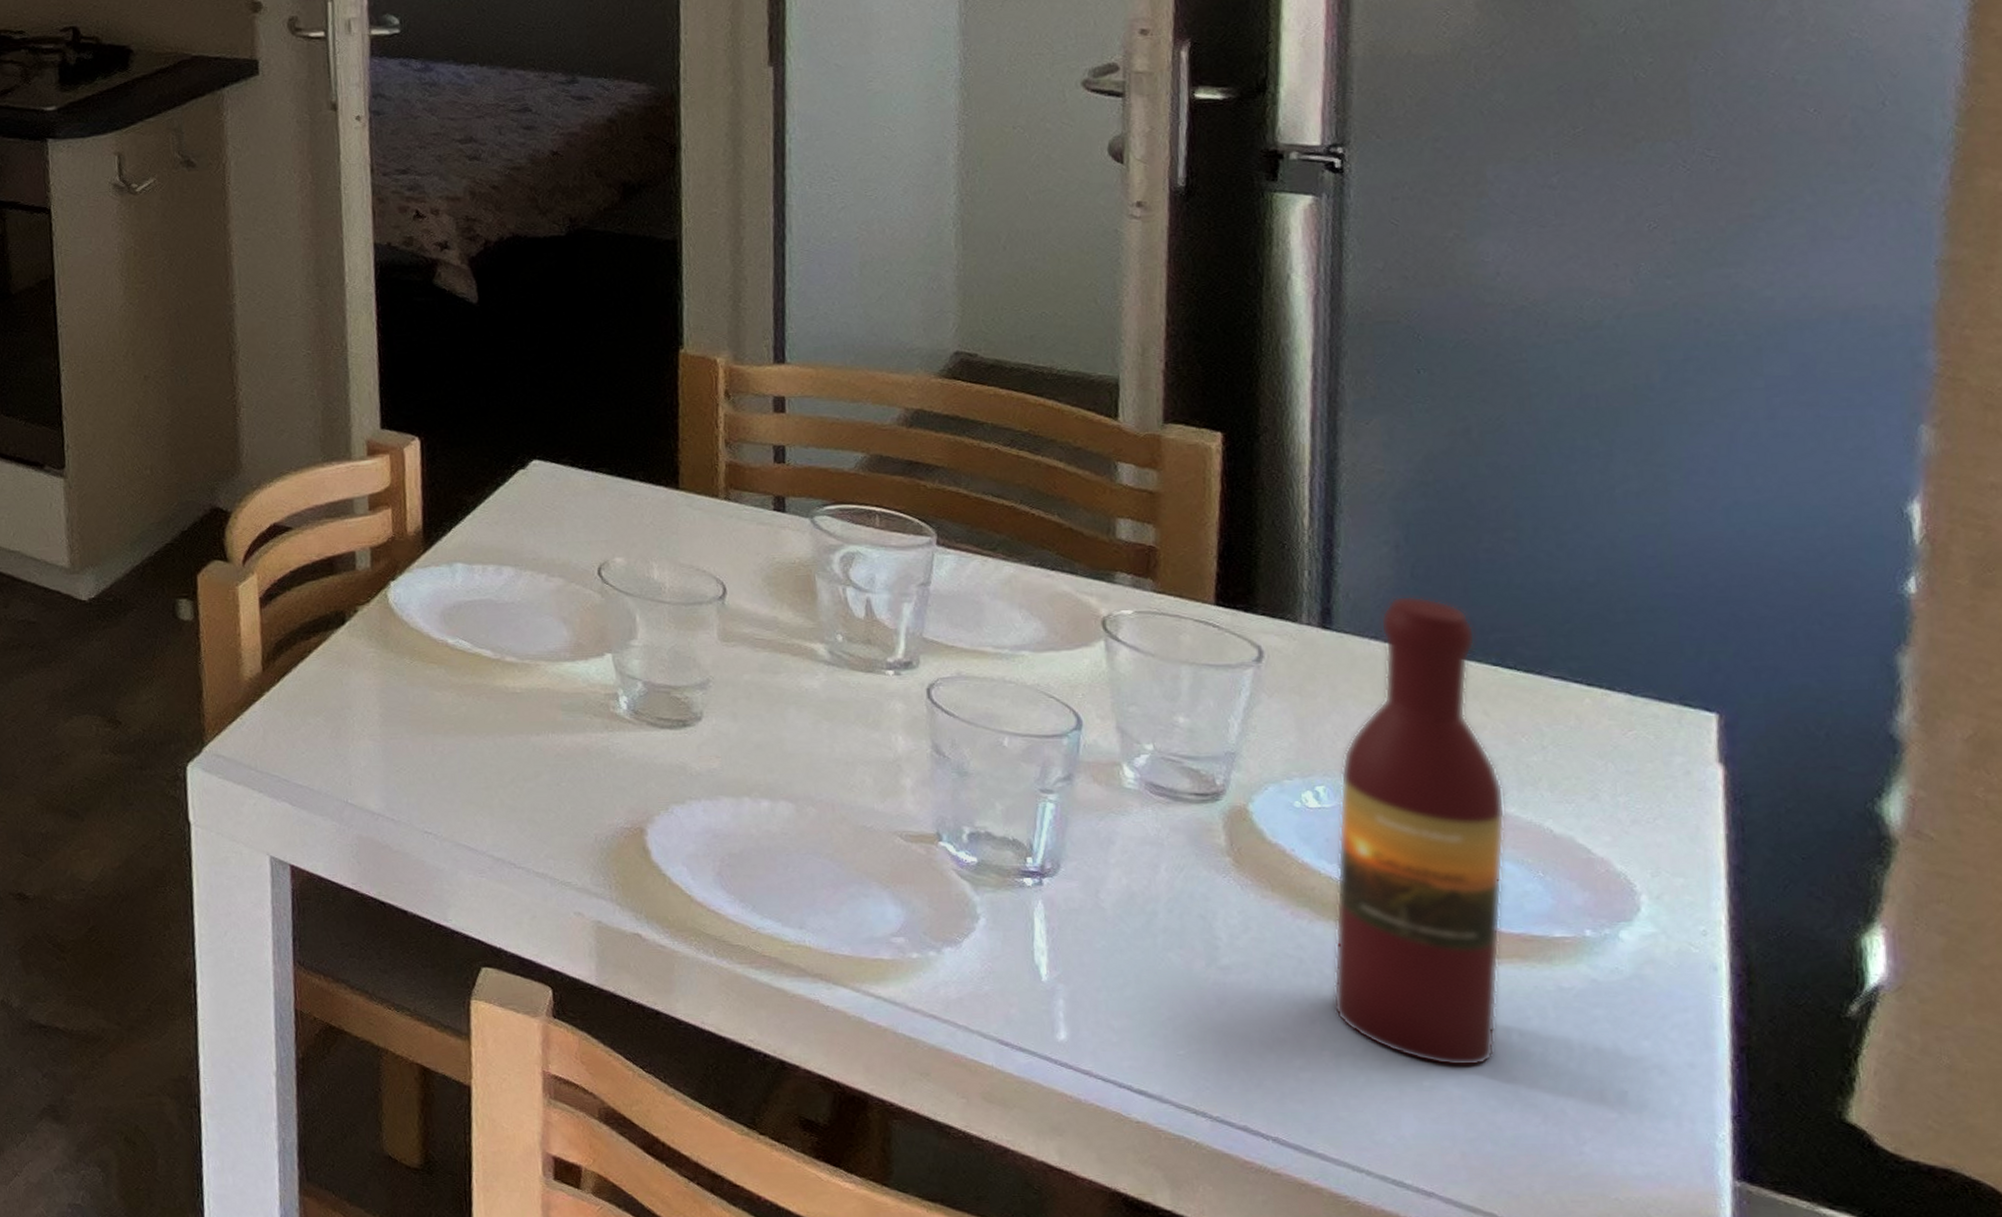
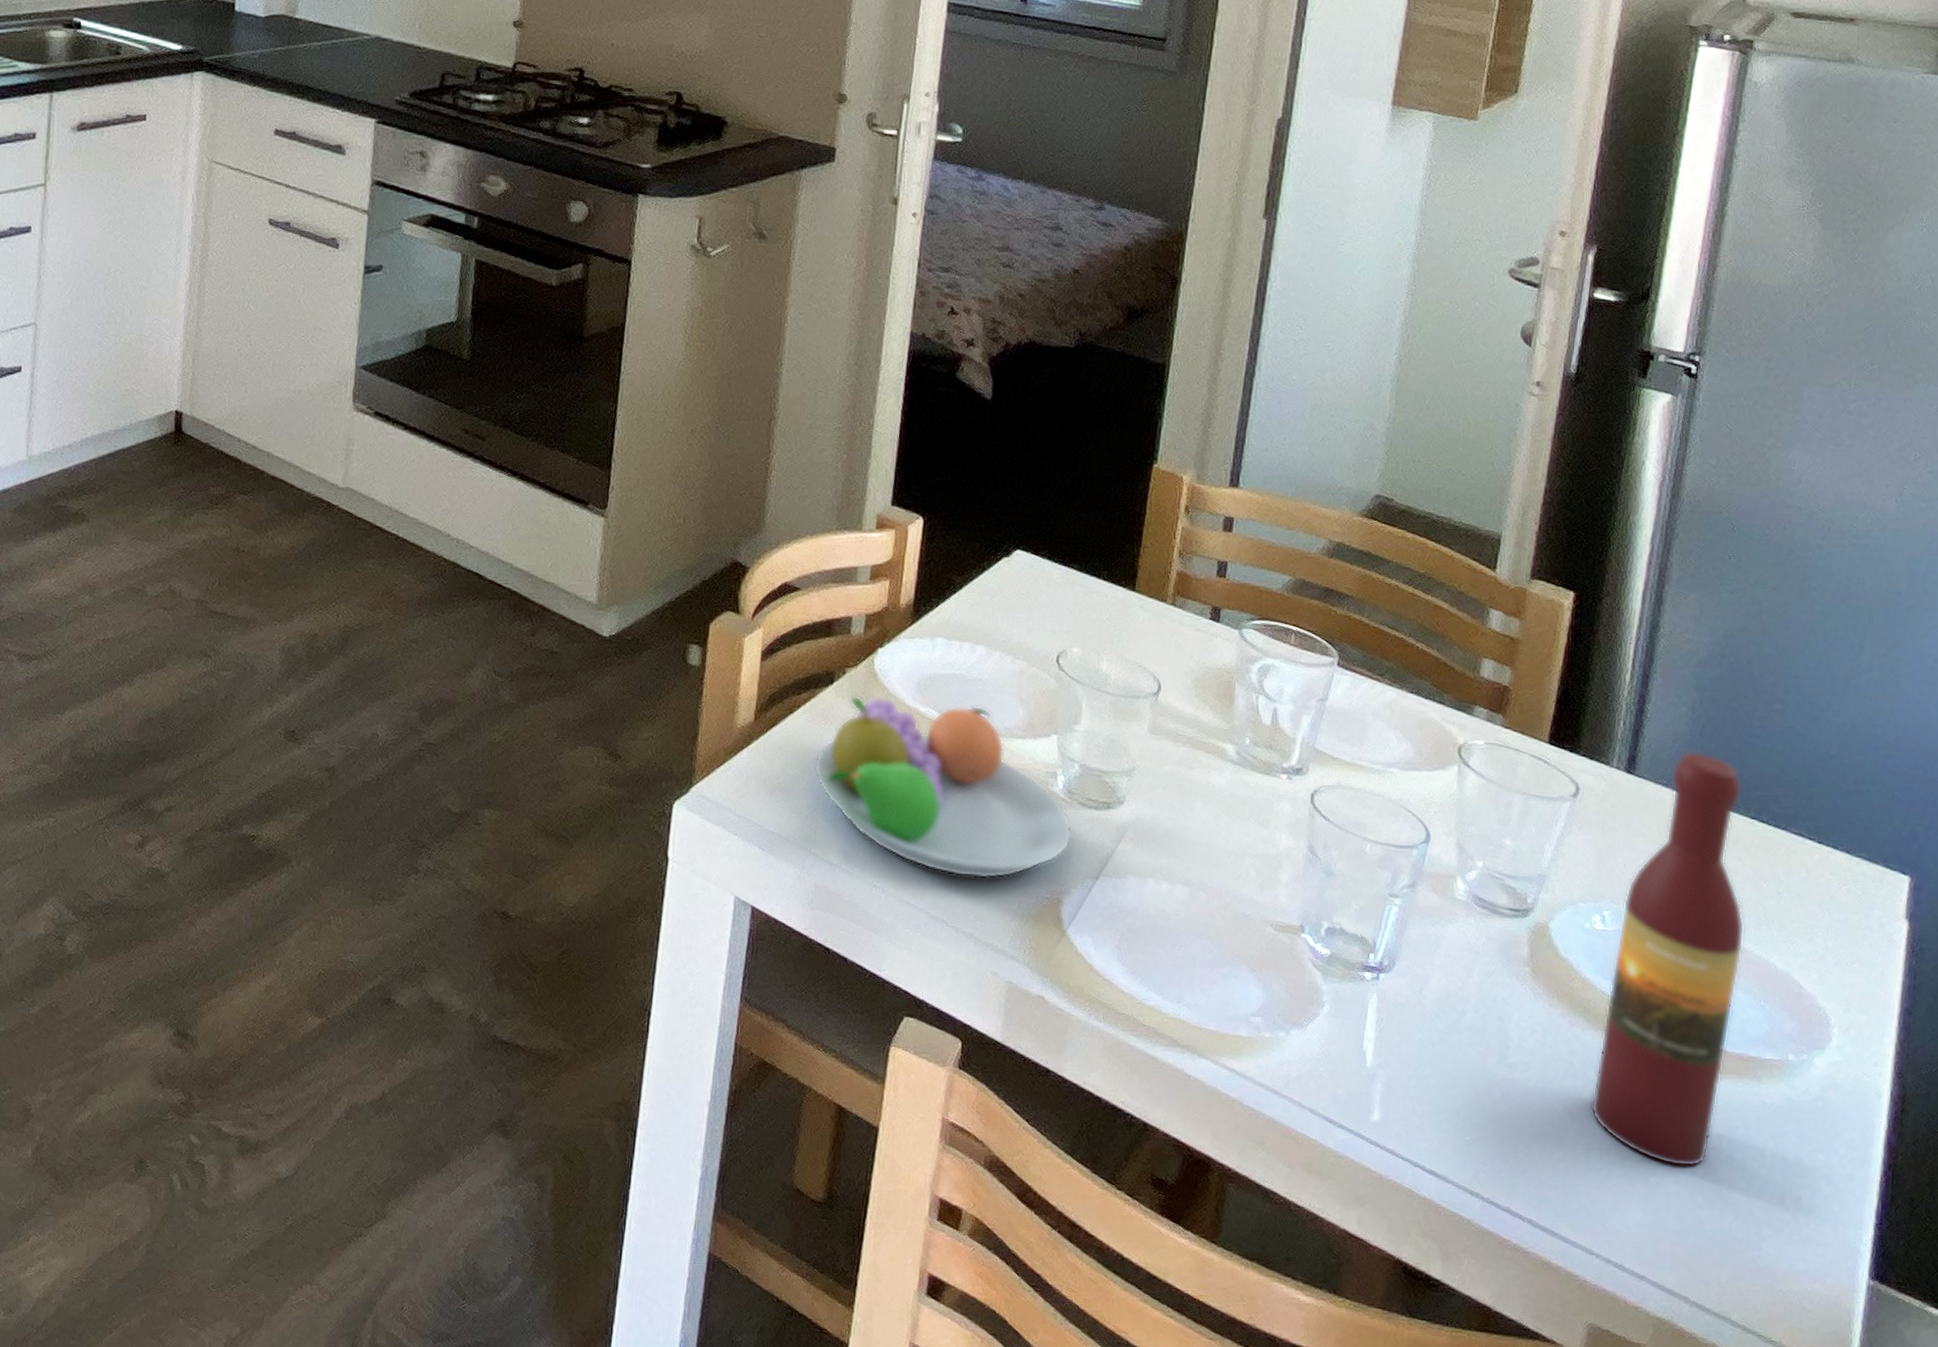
fruit bowl: none [336,631,647,815] -> present [813,696,1073,880]

